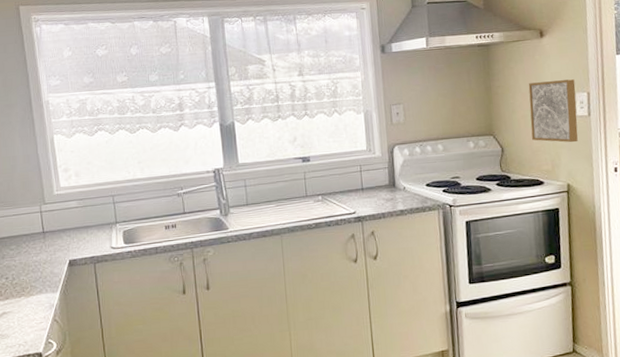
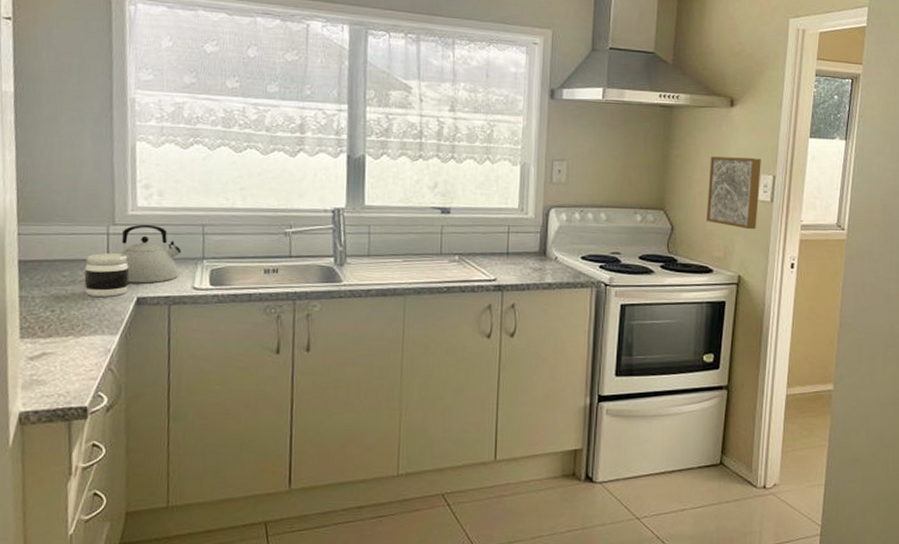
jar: none [27,226,62,263] -> present [84,253,130,297]
kettle: none [51,200,99,250] -> present [121,224,182,284]

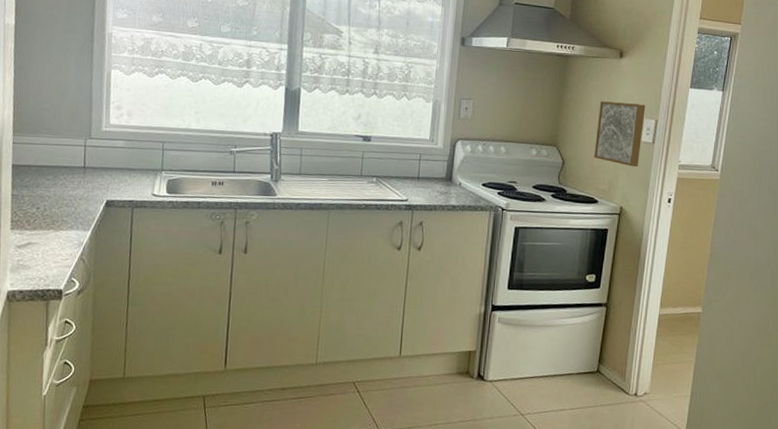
jar: present [84,253,130,297] -> none [64,161,102,199]
kettle: present [121,224,182,284] -> none [95,139,145,189]

